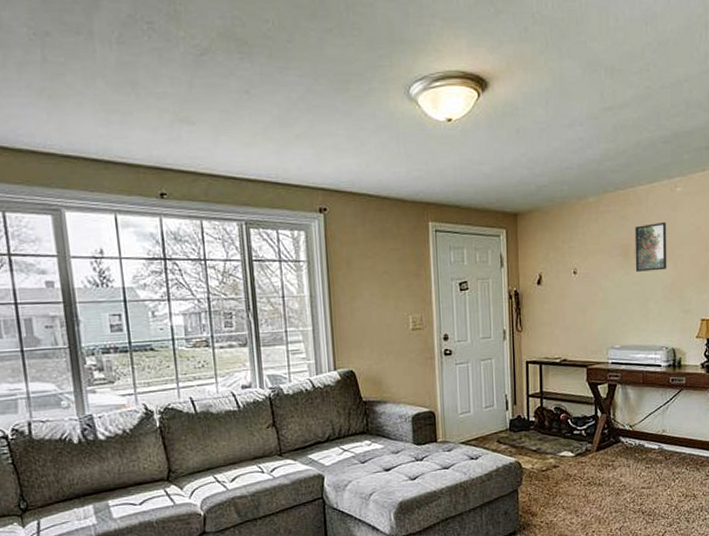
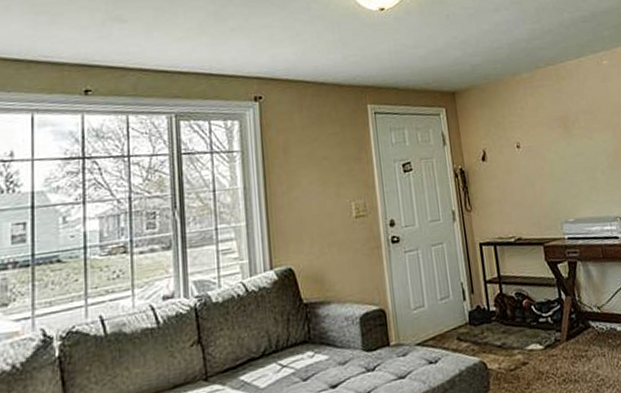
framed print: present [635,221,667,272] -> none [570,92,607,143]

